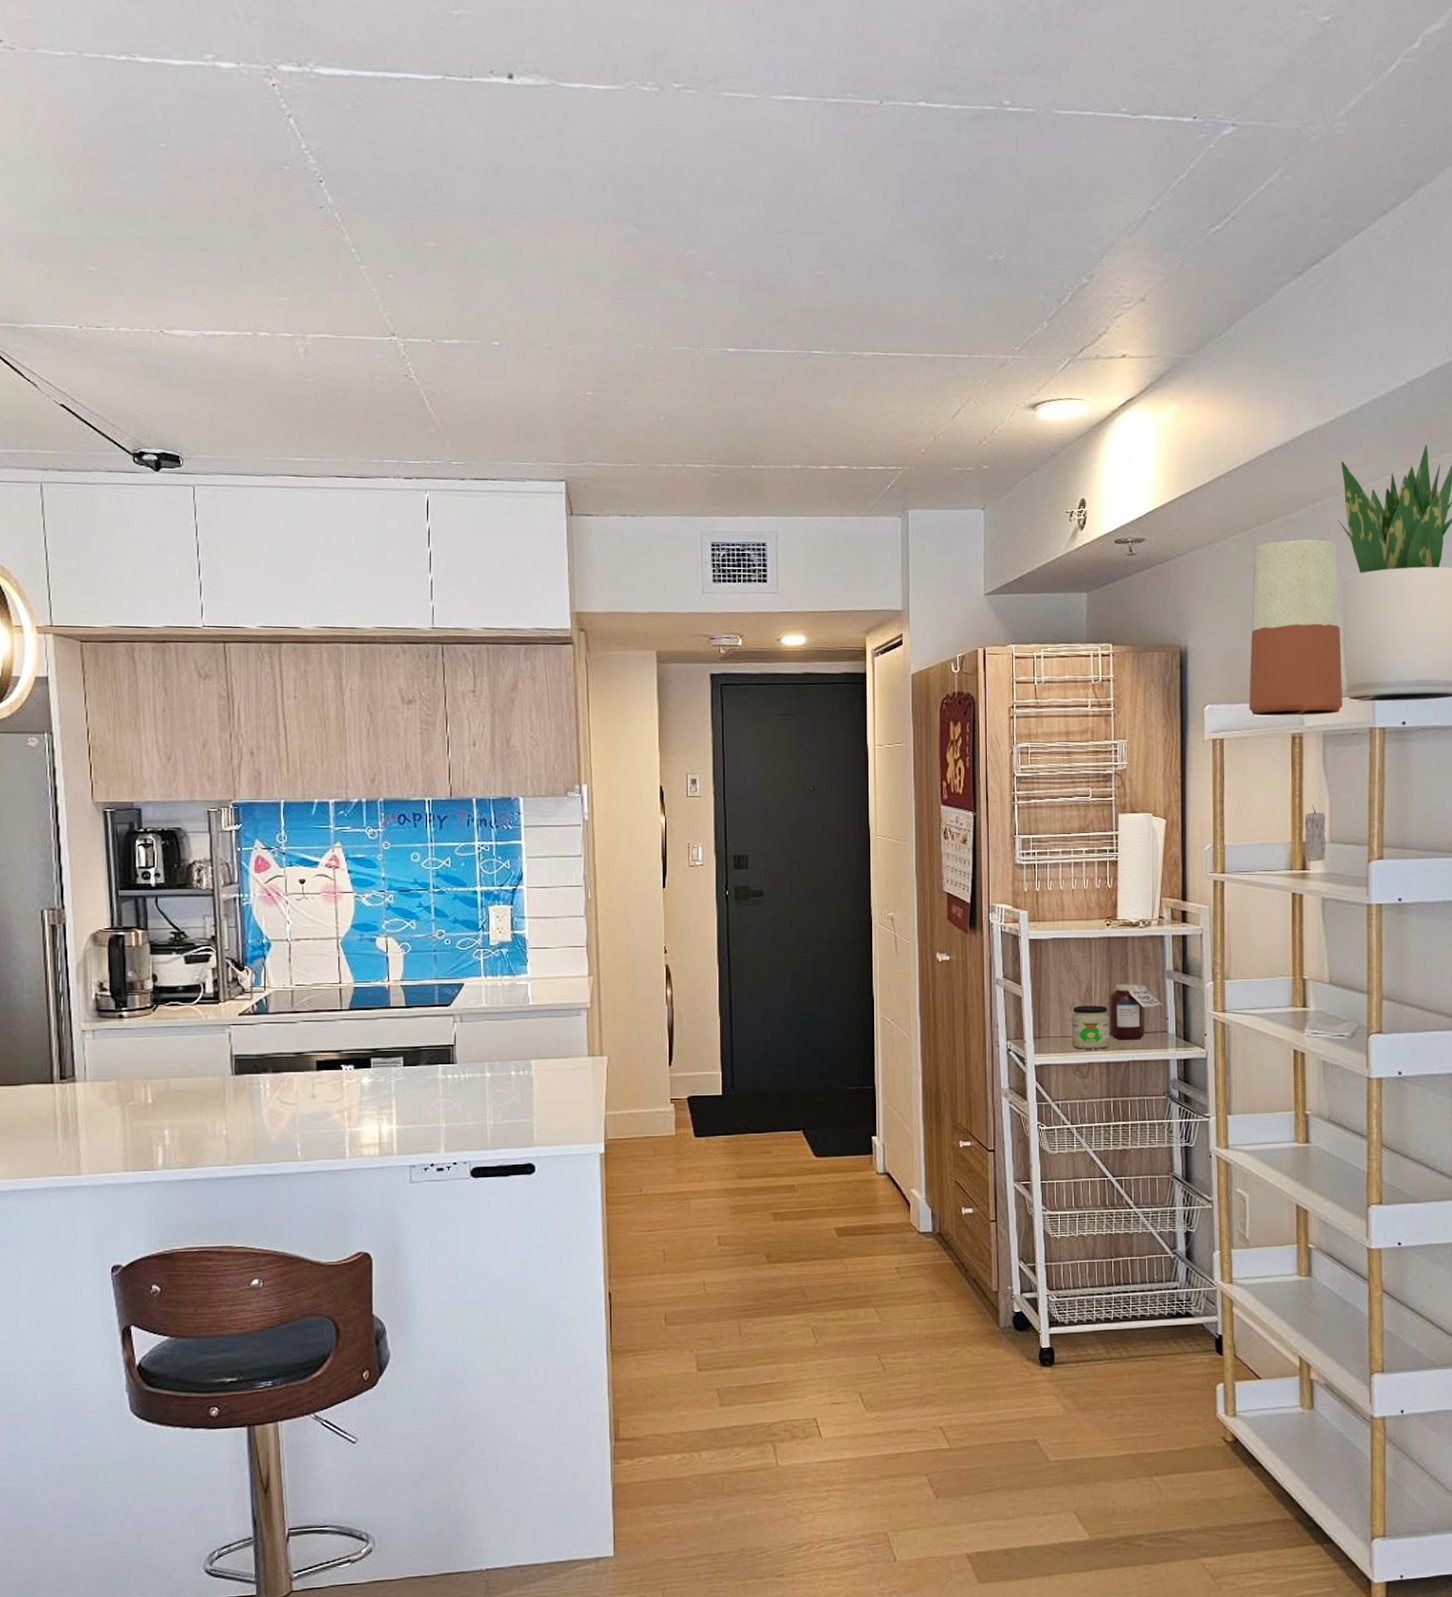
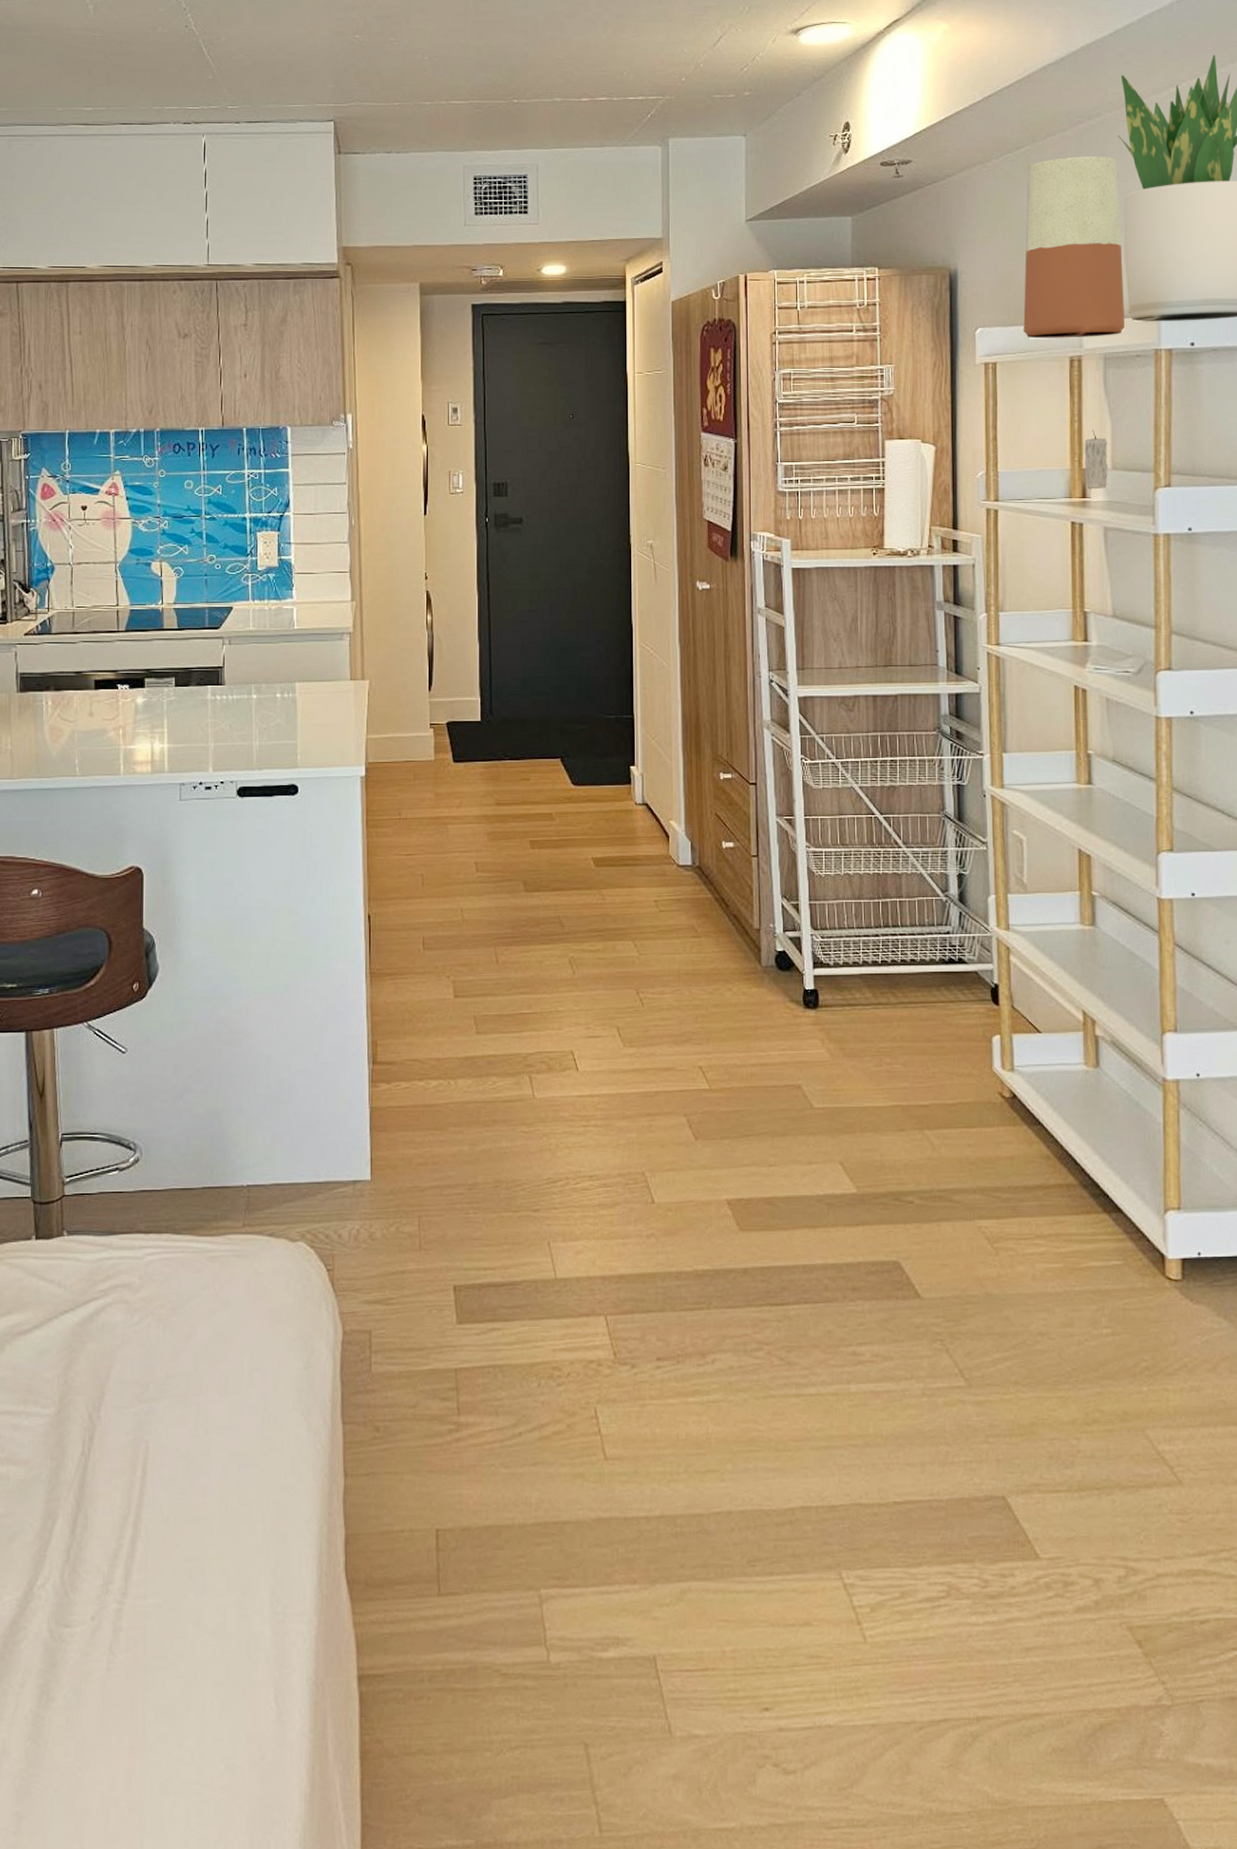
jar: present [1072,1005,1109,1049] -> none [836,636,876,682]
jar: present [1109,983,1163,1040] -> none [876,614,933,673]

